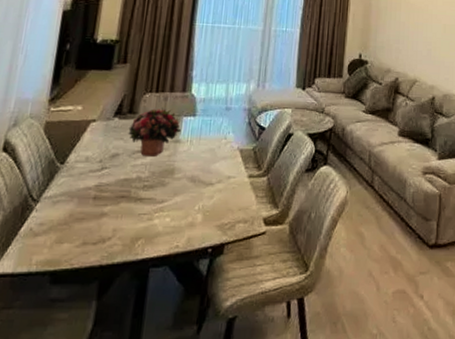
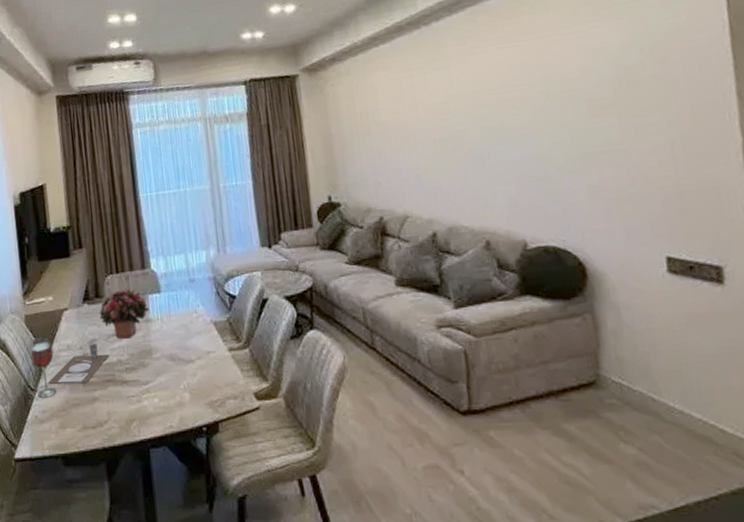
wineglass: none [39,145,69,209] -> present [30,336,57,398]
place setting: none [54,158,130,198] -> present [48,343,110,384]

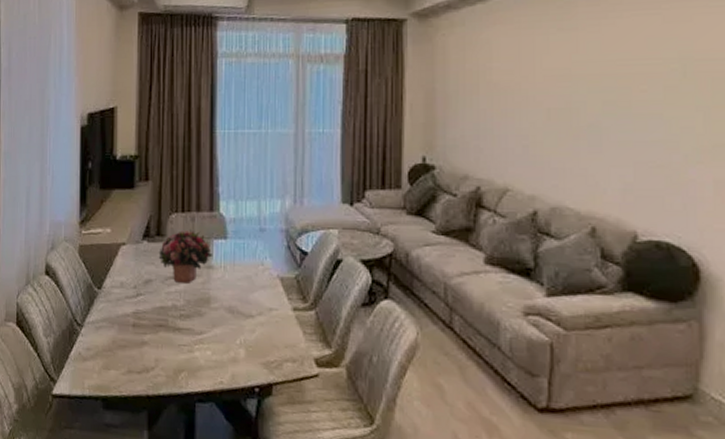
wineglass: present [30,336,57,398] -> none [81,270,105,335]
place setting: present [48,343,110,384] -> none [96,284,165,325]

